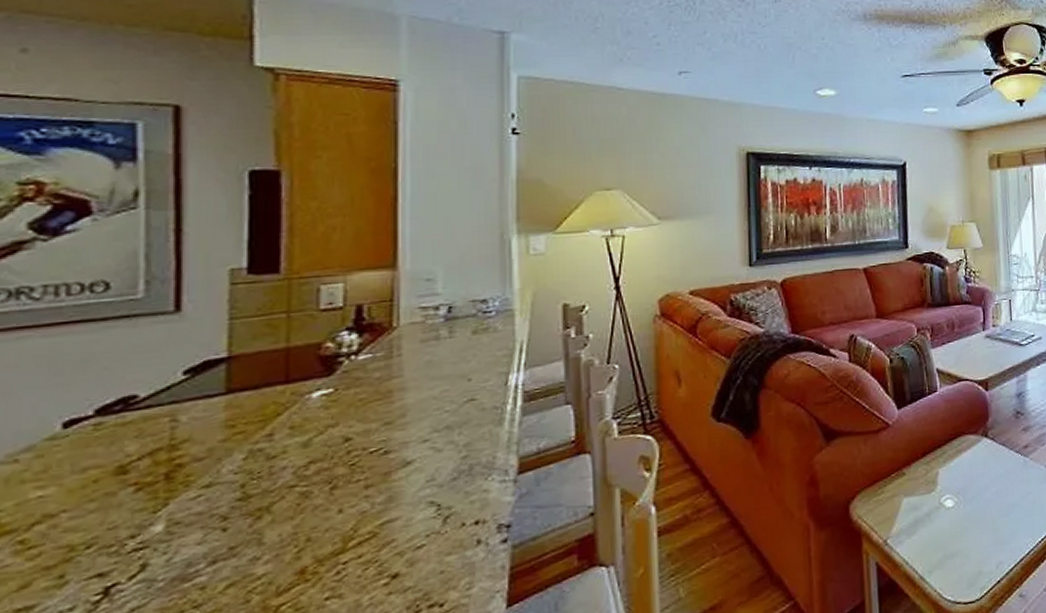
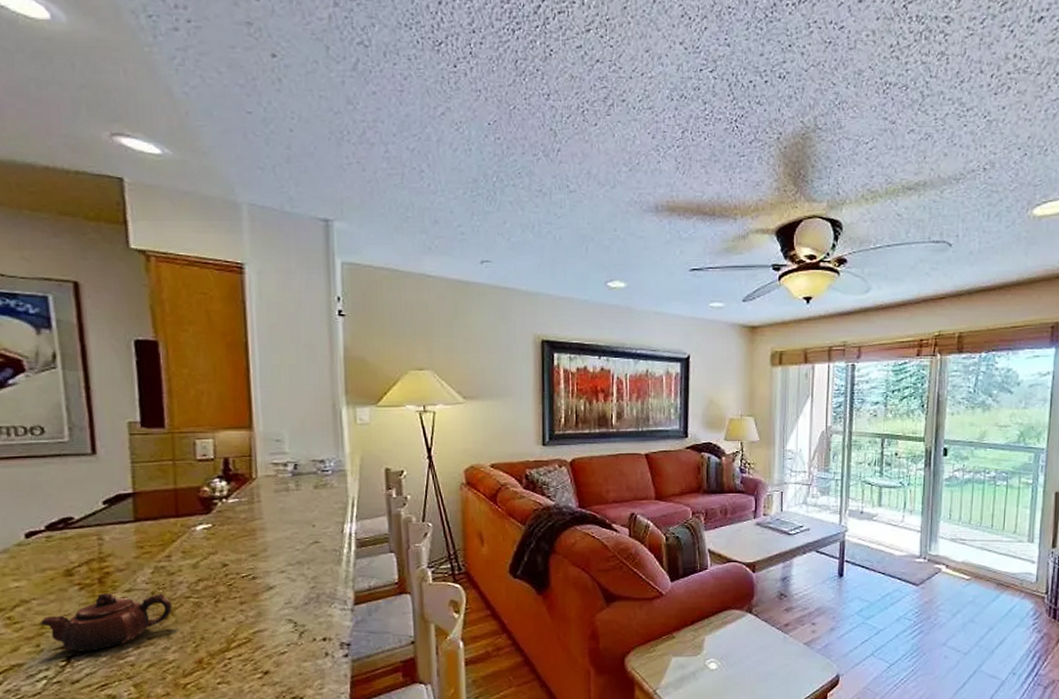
teapot: none [68,484,269,579] -> present [40,593,172,653]

